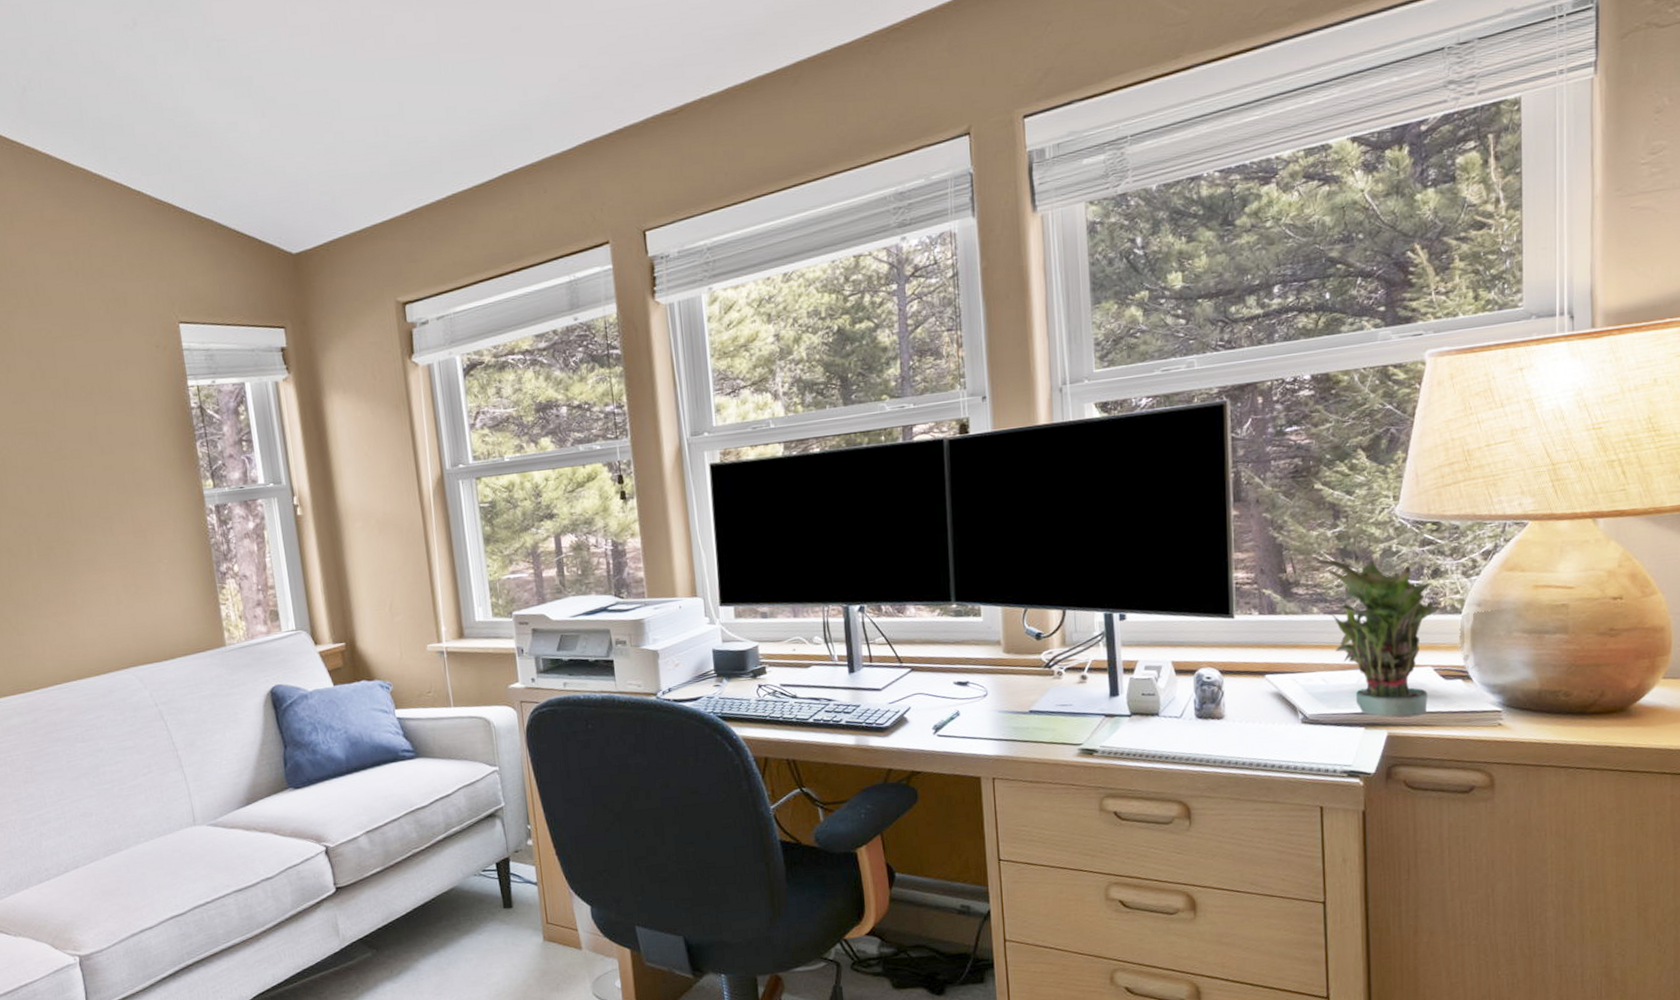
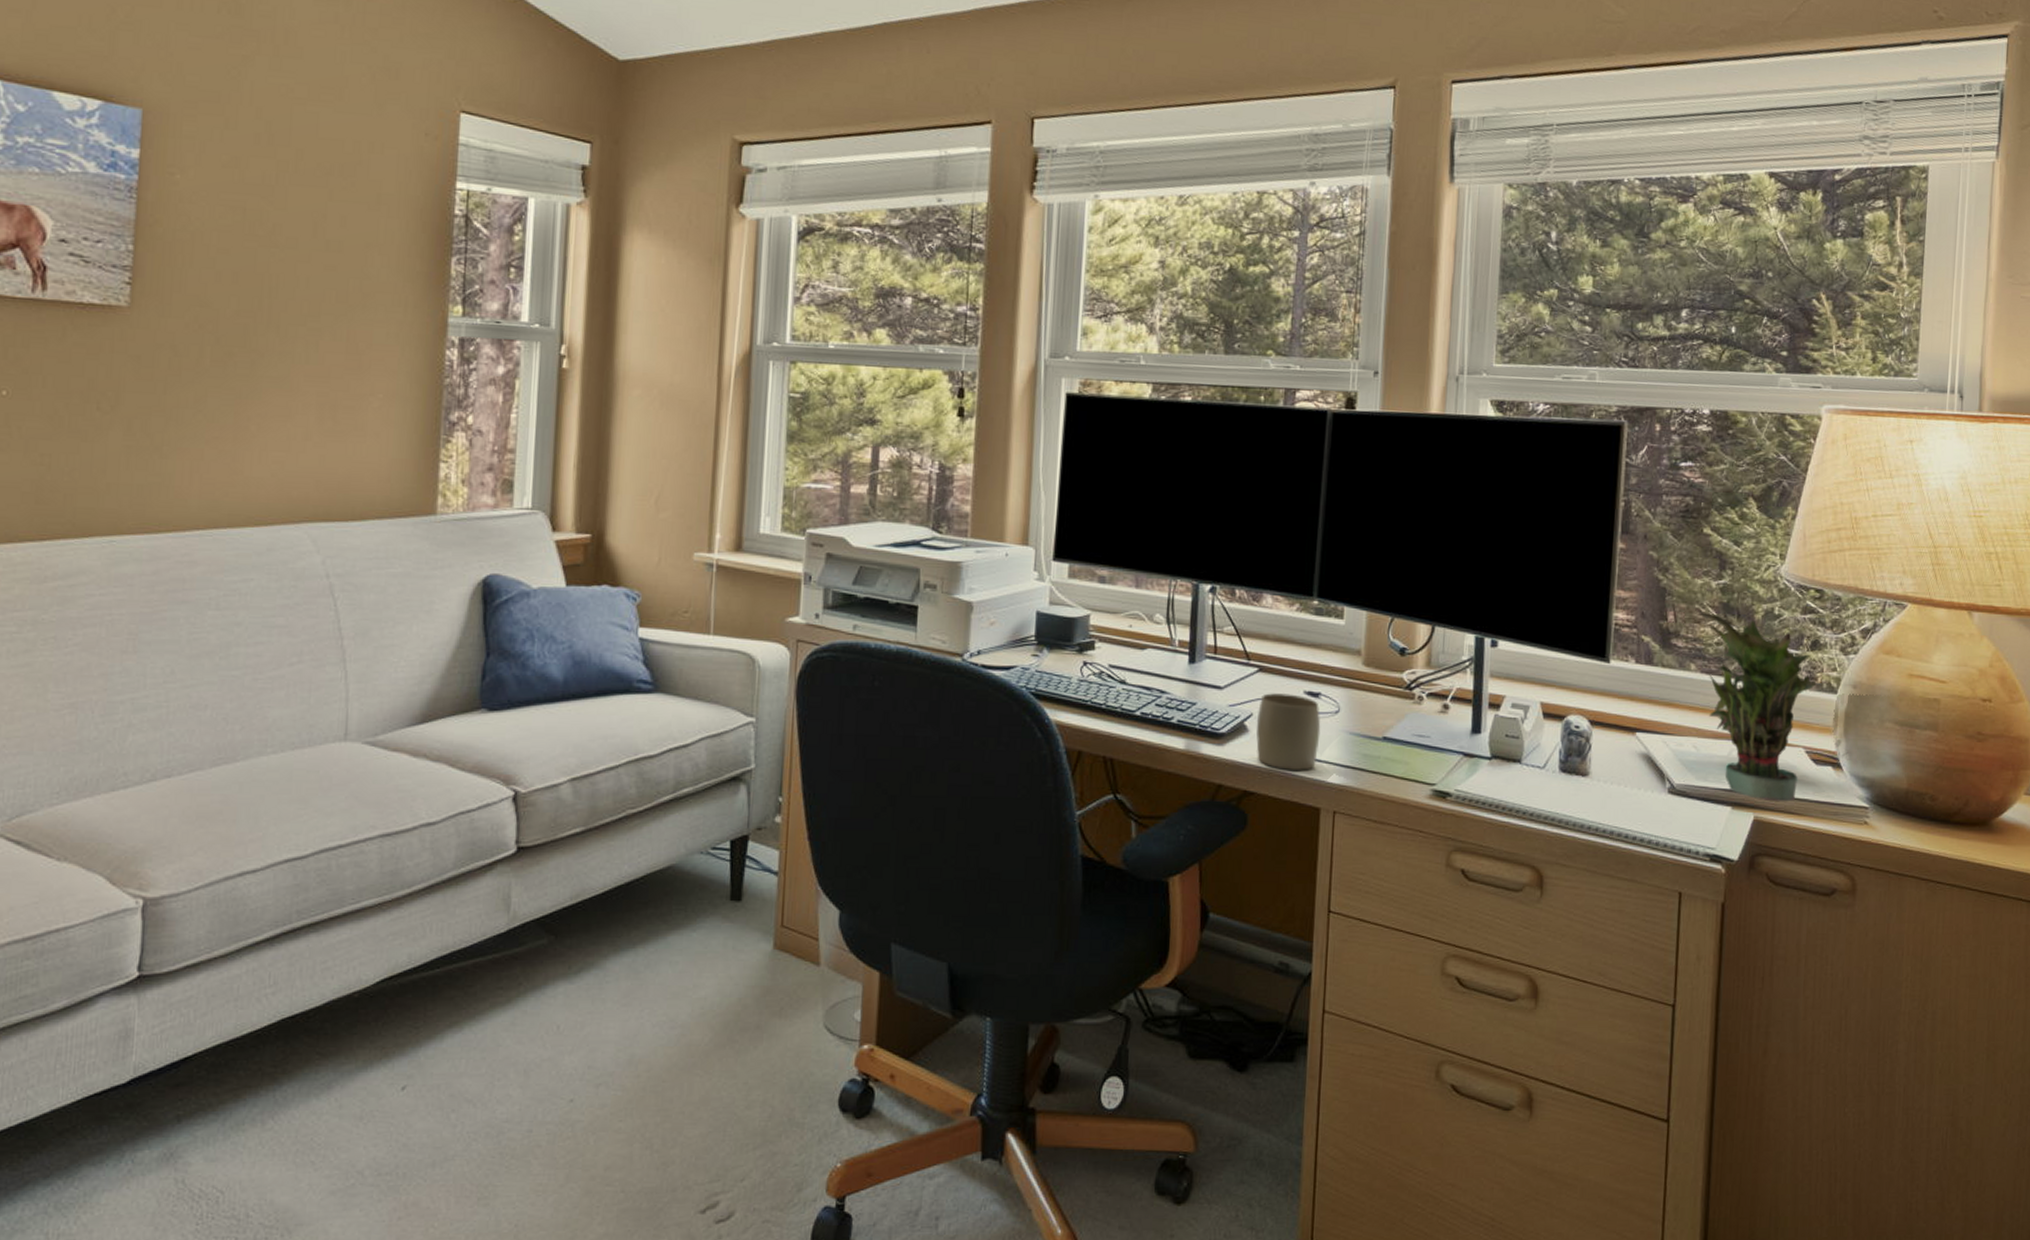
mug: none [914,686,973,750] -> present [1256,693,1321,772]

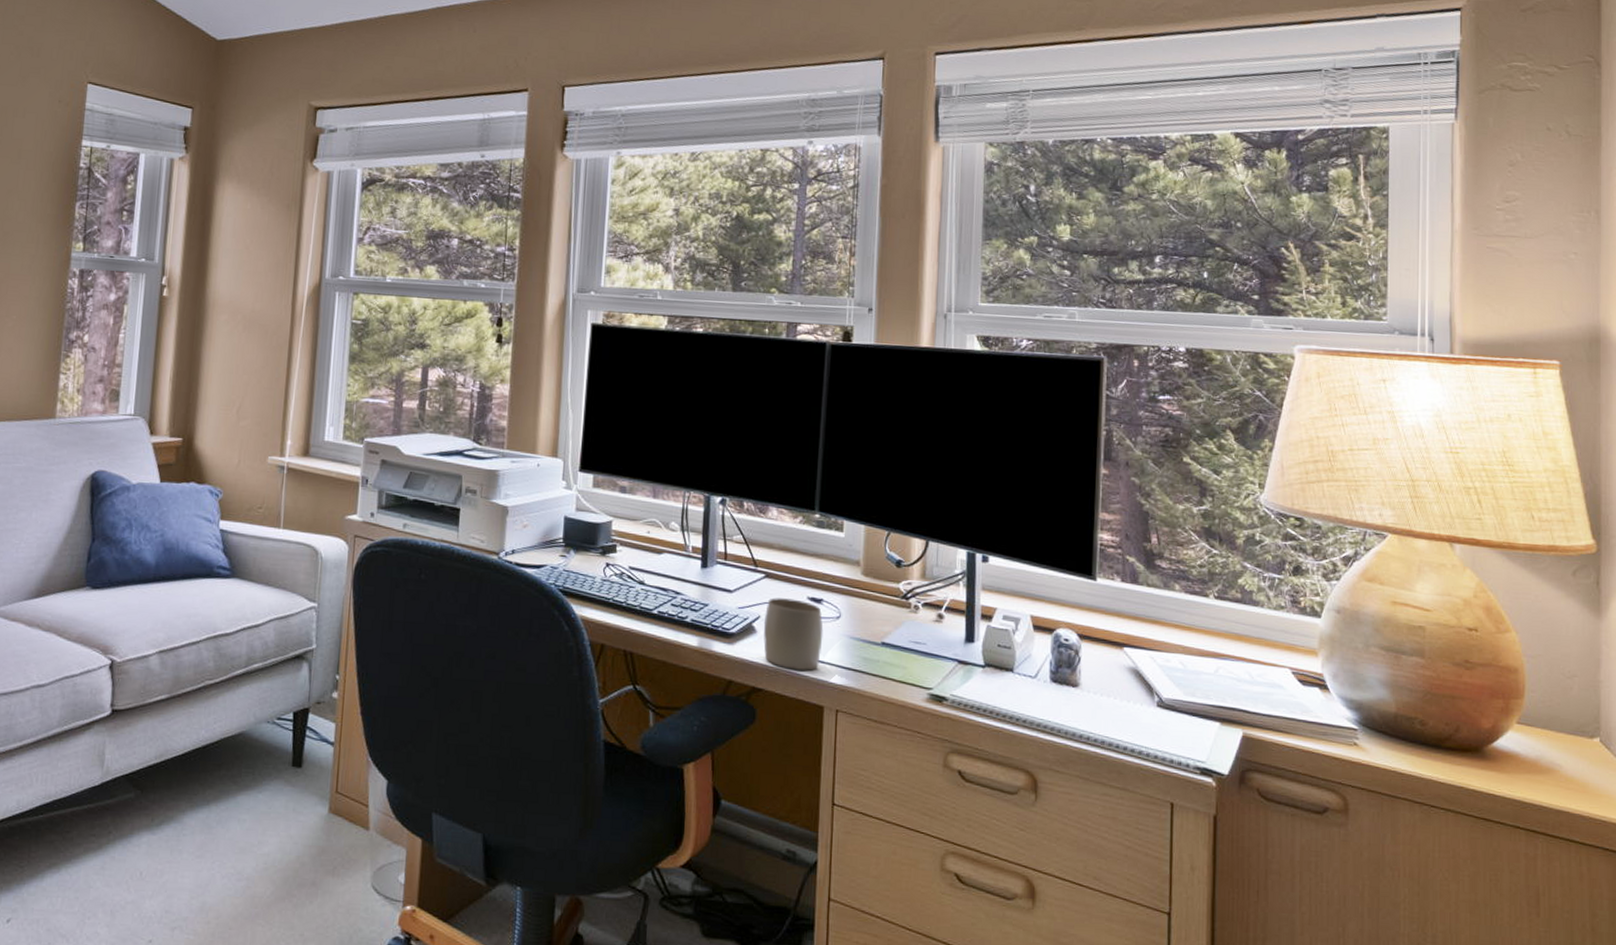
potted plant: present [1695,607,1817,802] -> none [1178,531,1300,721]

